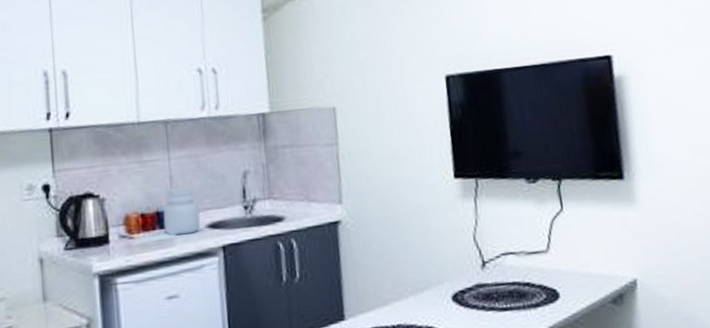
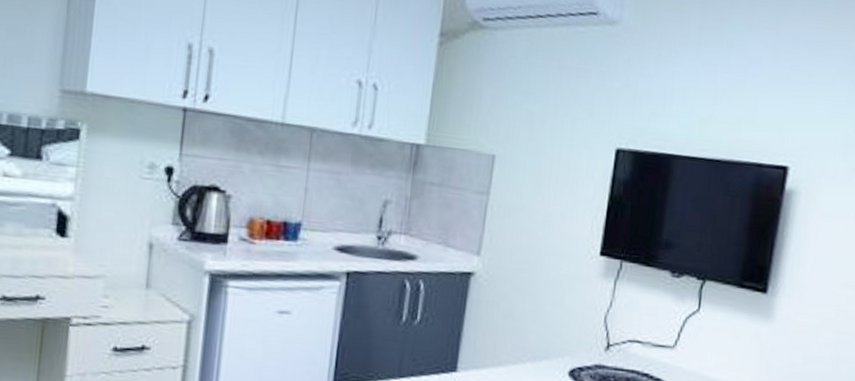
jar: present [163,186,201,236] -> none [289,200,330,252]

